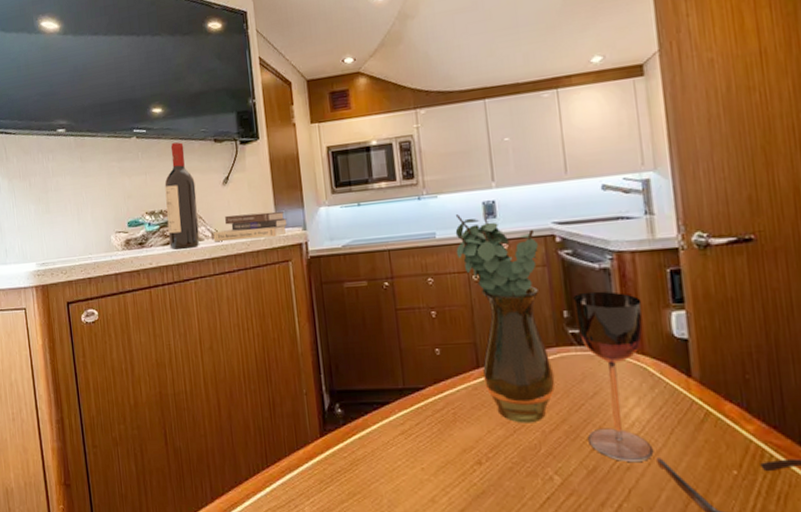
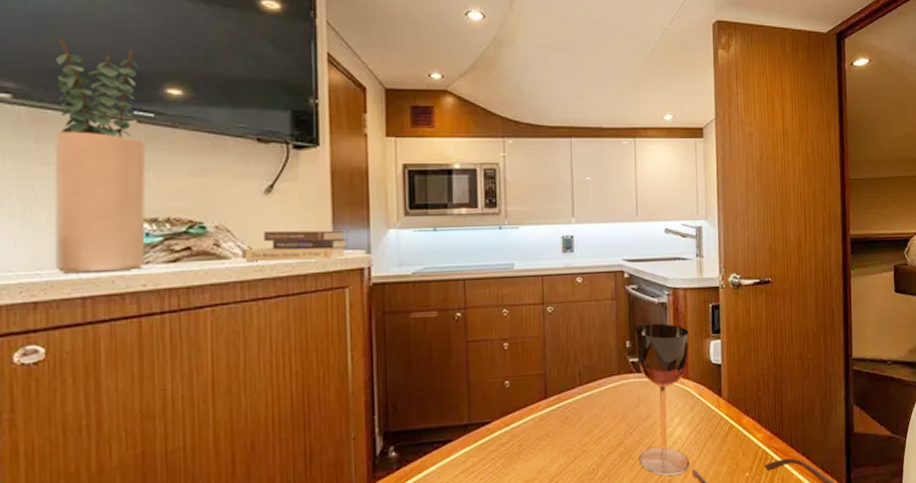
vase: none [86,82,149,256] -> present [54,39,146,273]
wine bottle: present [164,142,200,251] -> none [176,136,225,270]
vase: present [455,214,556,423] -> none [533,247,615,450]

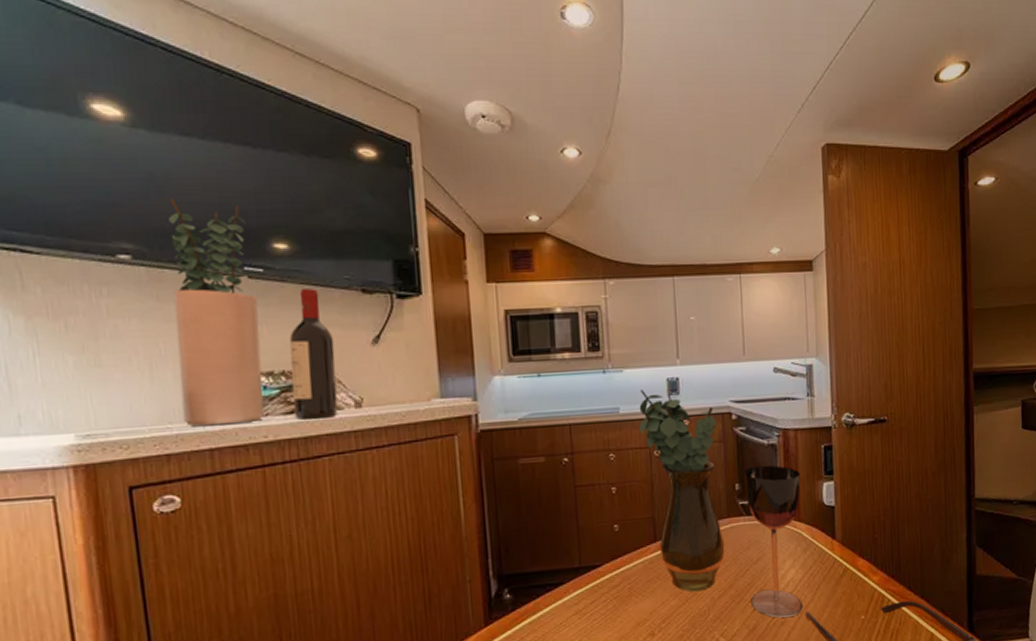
wine bottle: none [176,136,225,270] -> present [289,289,338,421]
books: present [245,230,347,262] -> none [356,378,454,412]
vase: none [533,247,615,450] -> present [639,390,725,592]

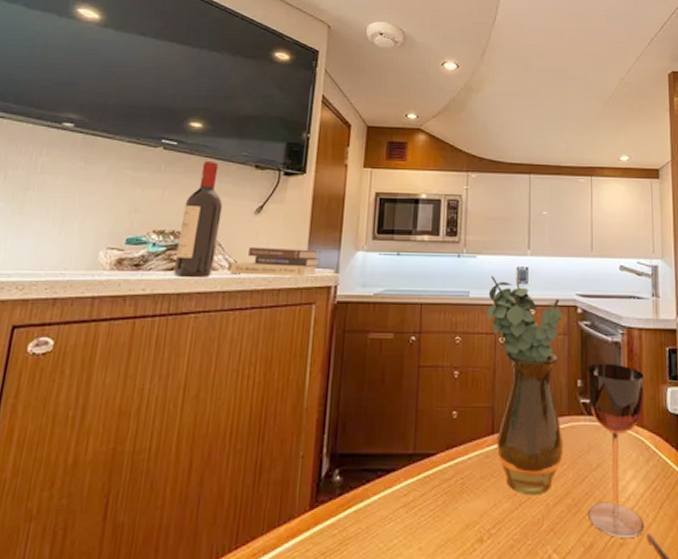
vase: present [169,198,264,426] -> none [77,82,173,276]
books: none [356,378,454,412] -> present [229,246,319,276]

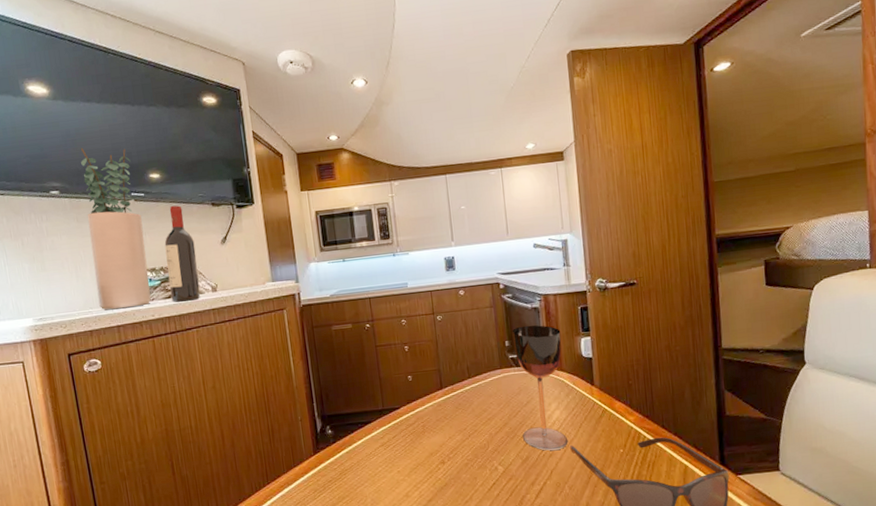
vase: none [77,82,173,276] -> present [80,148,151,310]
books: present [229,246,319,276] -> none [213,267,282,294]
vase: present [486,276,564,496] -> none [423,268,500,429]

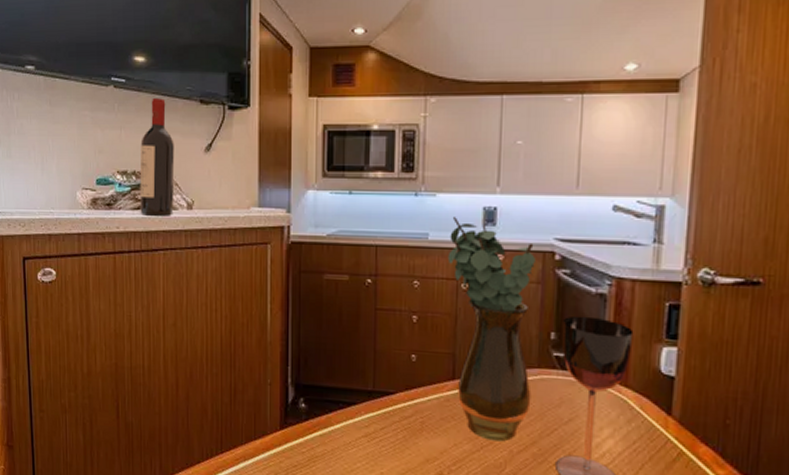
vase: present [80,148,151,310] -> none [60,17,119,214]
vase: none [423,268,500,429] -> present [447,217,535,442]

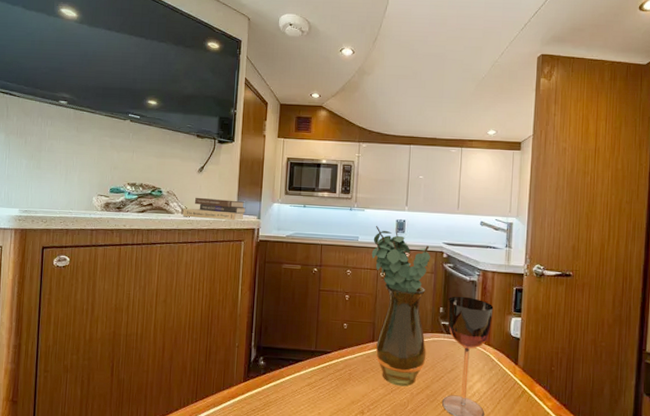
wine bottle: present [140,98,175,218] -> none [144,131,175,219]
books: none [188,186,271,216] -> present [182,197,246,220]

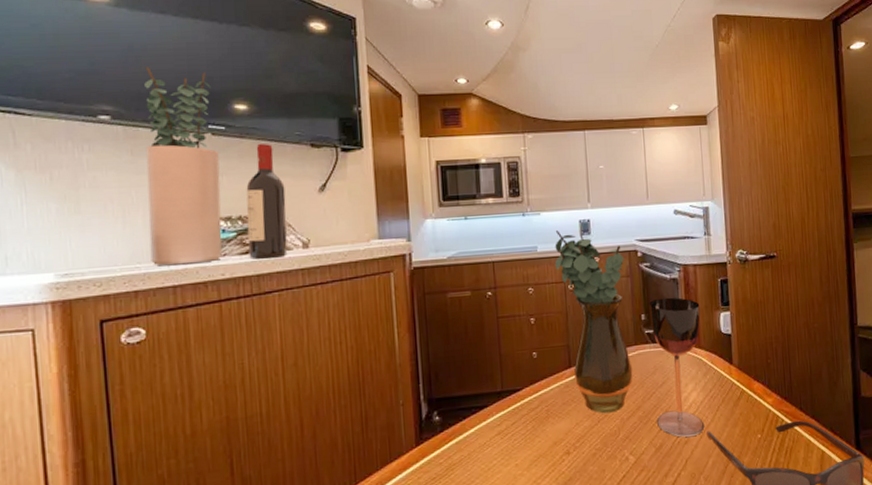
vase: none [79,68,134,215] -> present [144,67,222,266]
wine bottle: none [144,131,175,219] -> present [246,144,288,261]
books: present [182,197,246,220] -> none [304,222,391,252]

